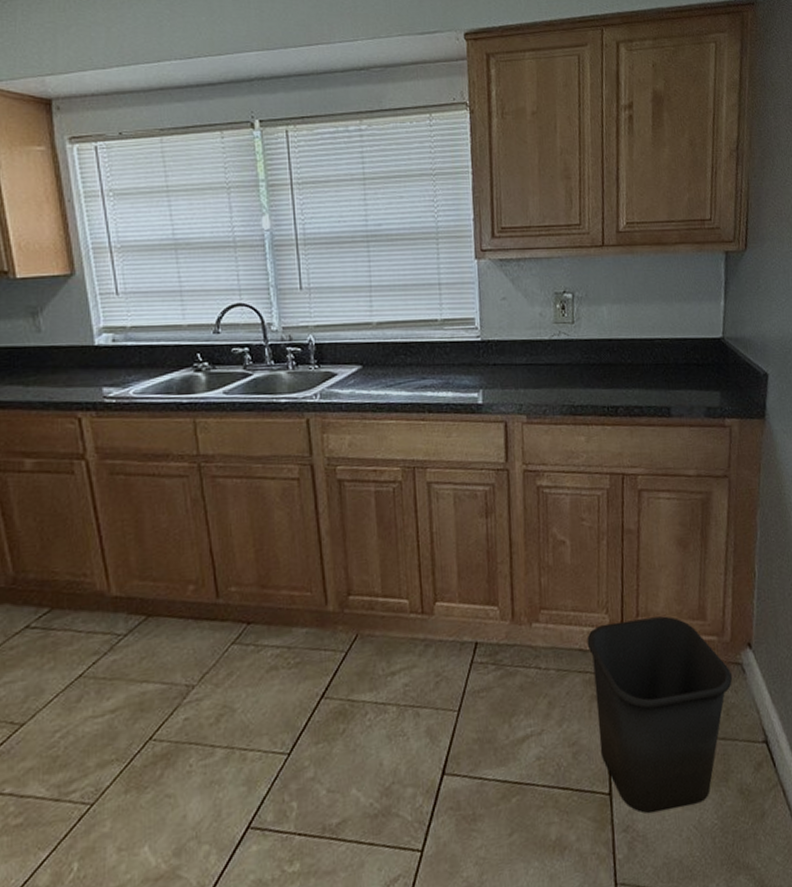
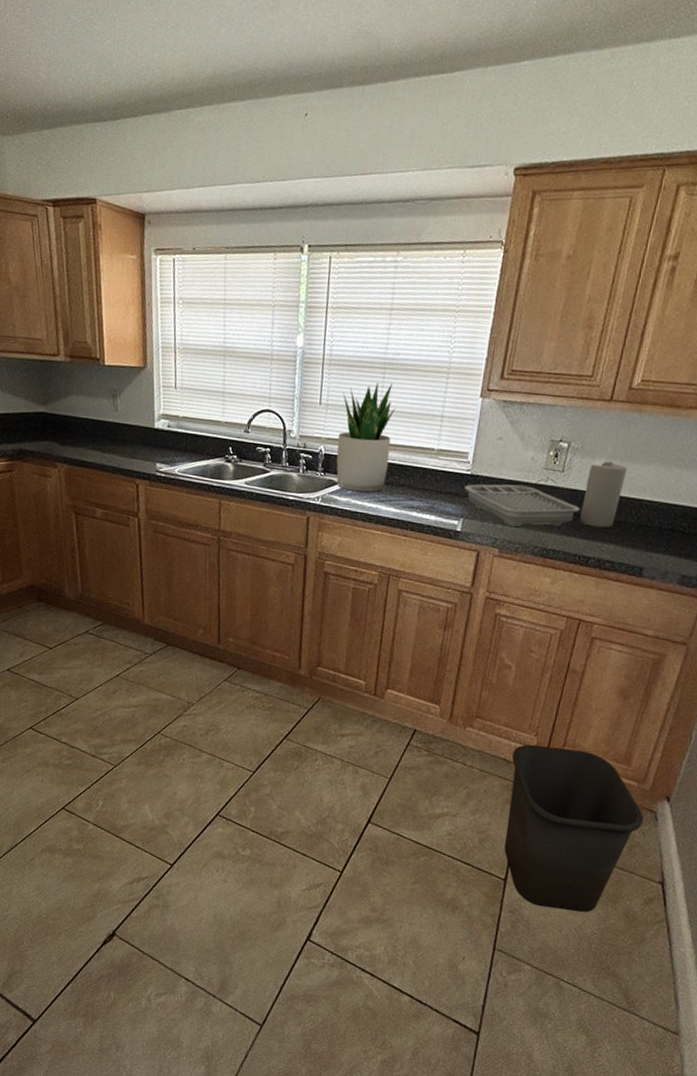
planter: none [325,255,391,381] -> present [336,382,396,493]
dish rack: none [477,343,598,390] -> present [464,484,580,528]
paper towel holder: none [597,305,634,375] -> present [580,460,628,528]

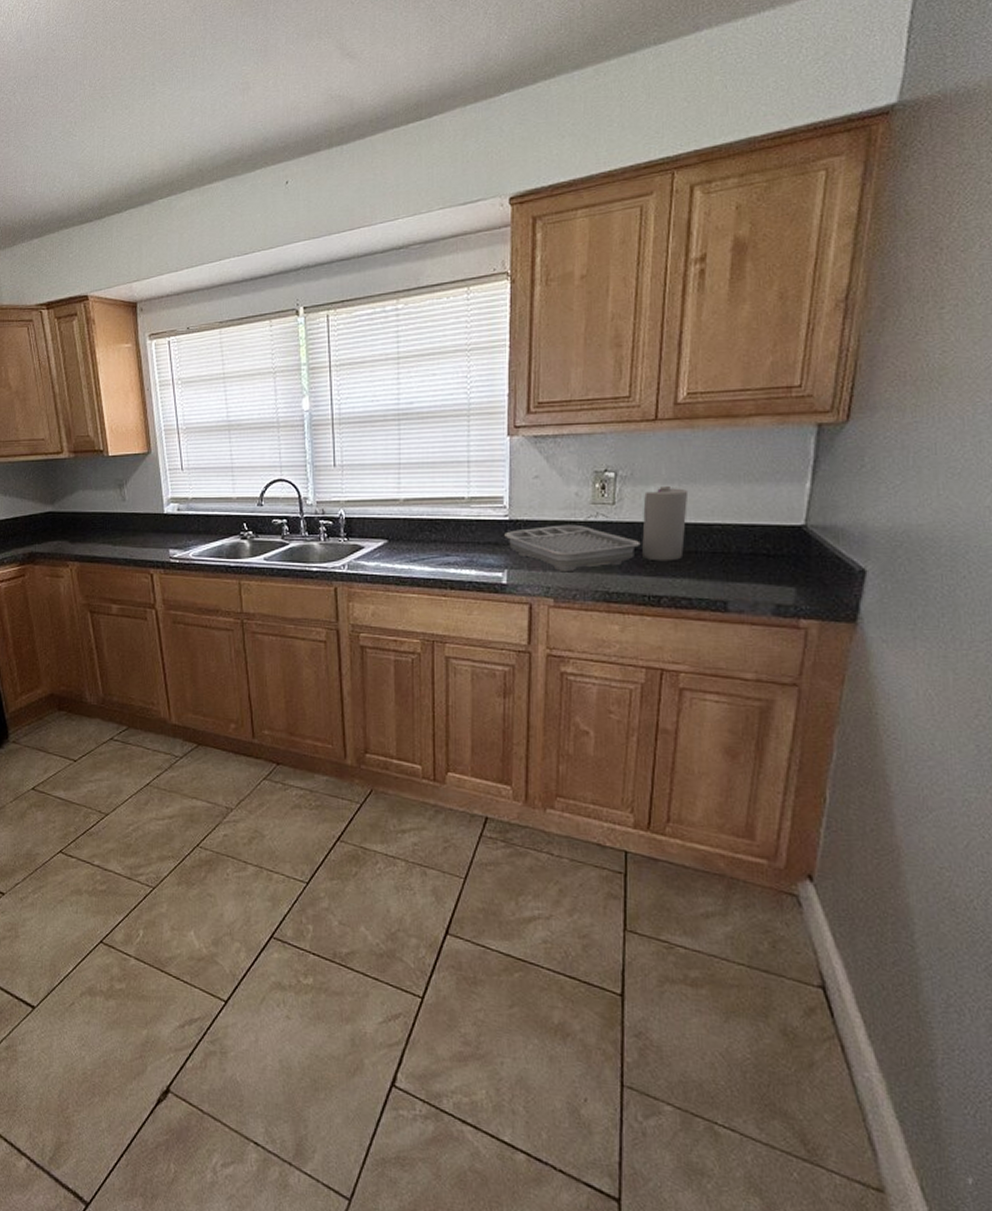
planter: present [336,382,396,493] -> none [357,433,417,554]
waste bin: present [504,744,643,912] -> none [606,823,783,1031]

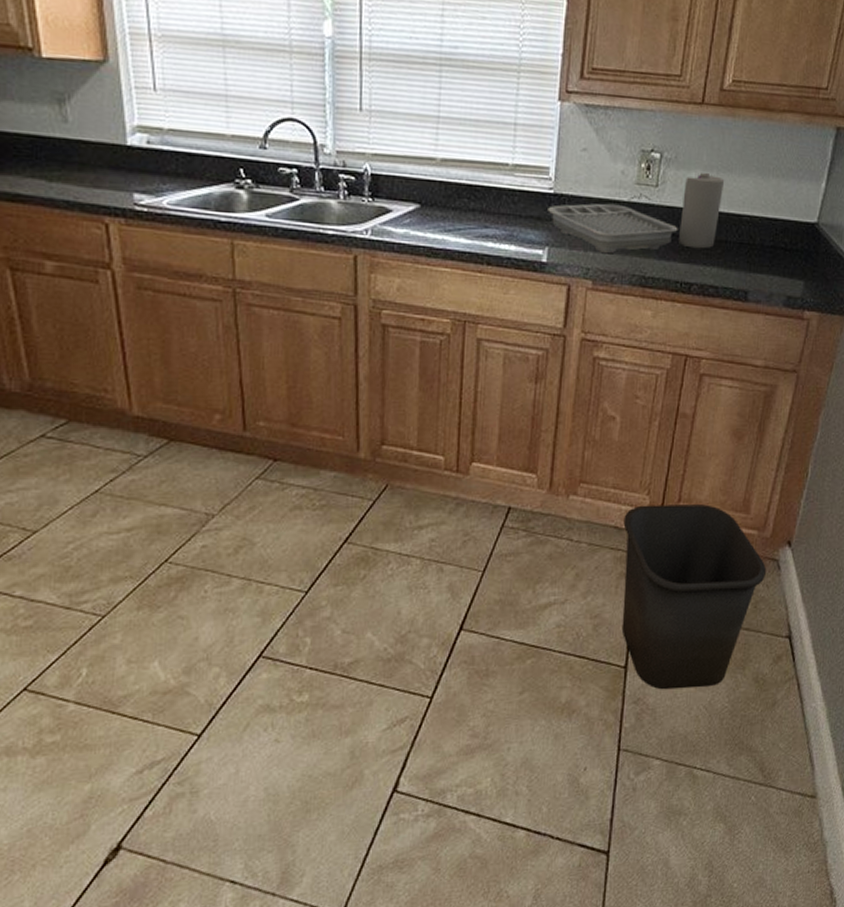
waste bin: none [606,823,783,1031] -> present [621,504,766,690]

